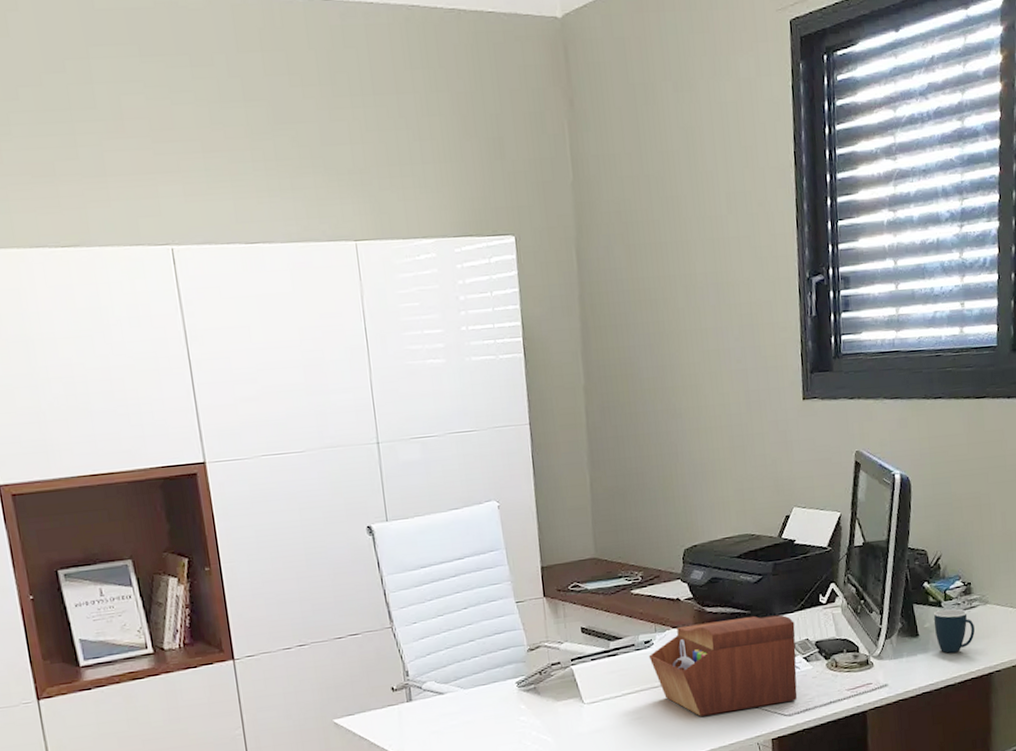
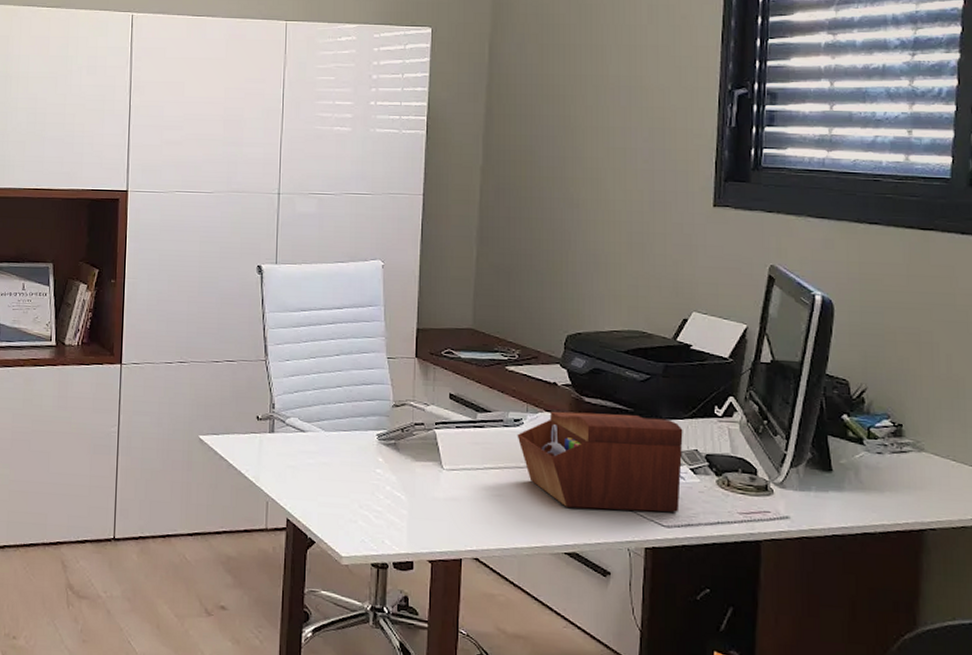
mug: present [933,609,975,653] -> none [852,447,904,498]

